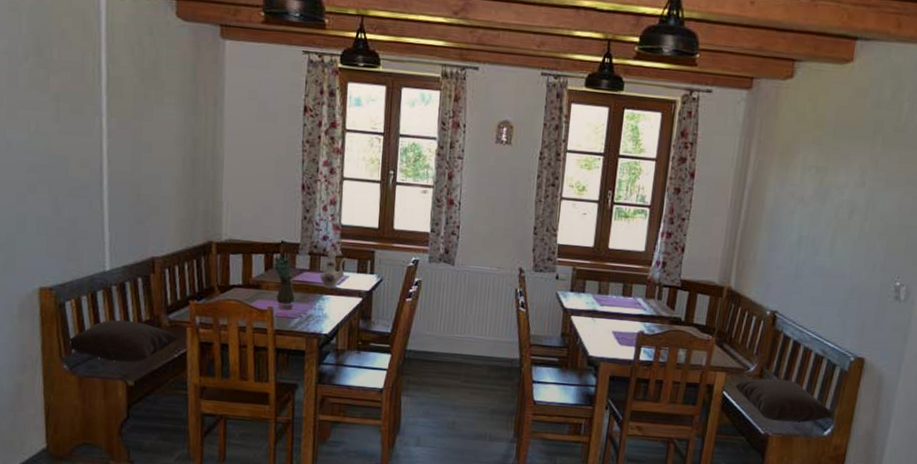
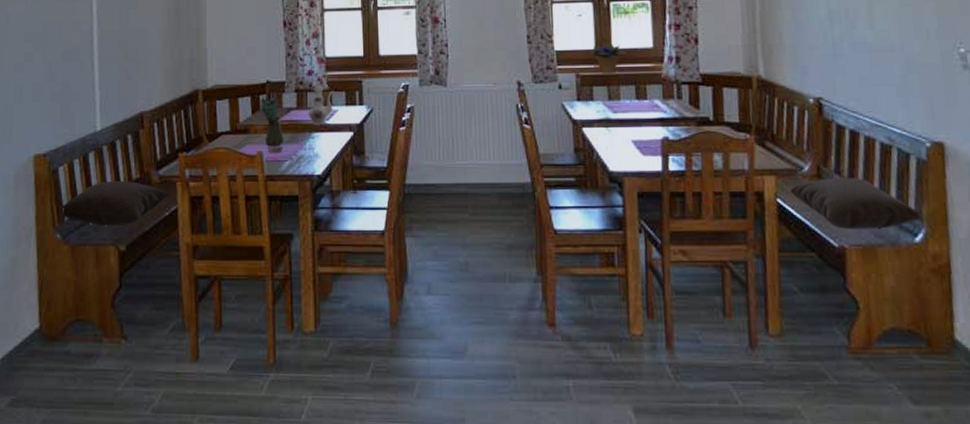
potted flower: none [588,243,620,271] -> present [589,44,626,74]

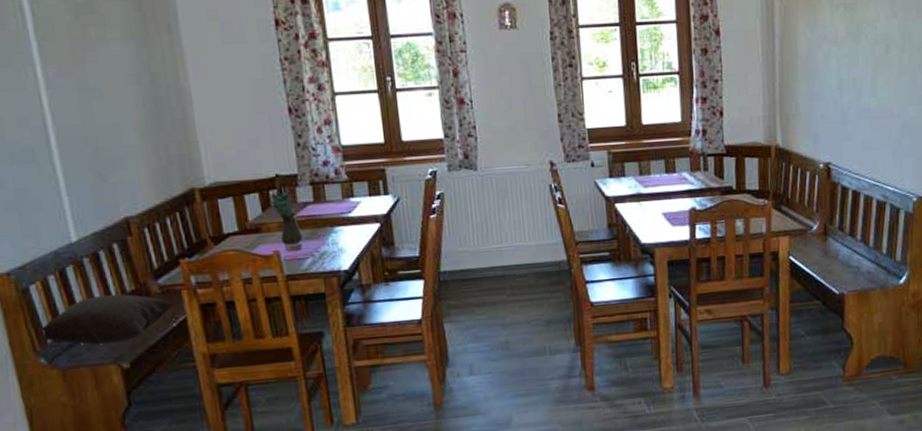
ewer: present [308,80,334,125] -> none [327,171,356,219]
potted flower: present [589,44,626,74] -> none [620,119,656,150]
cushion: present [790,178,921,230] -> none [801,232,905,279]

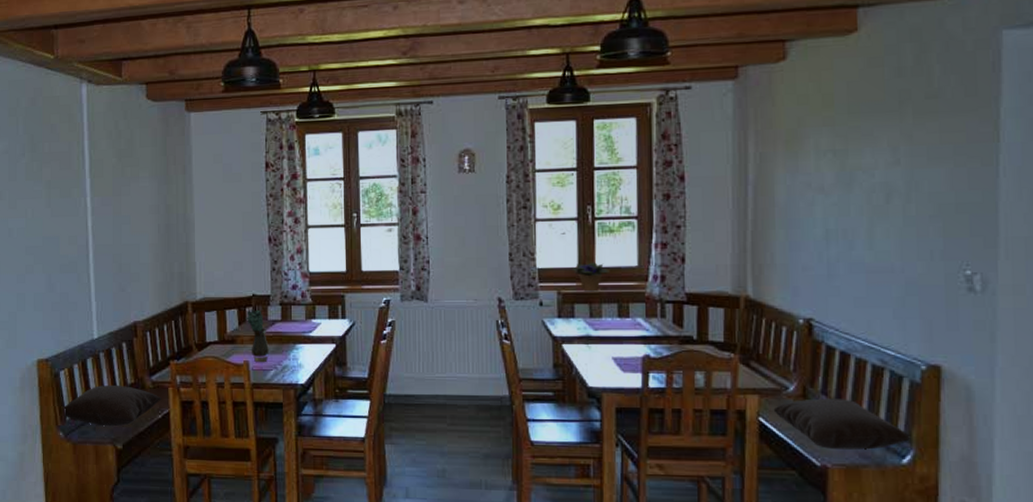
potted flower: none [620,119,656,150] -> present [571,262,610,292]
cushion: none [801,232,905,279] -> present [773,398,910,450]

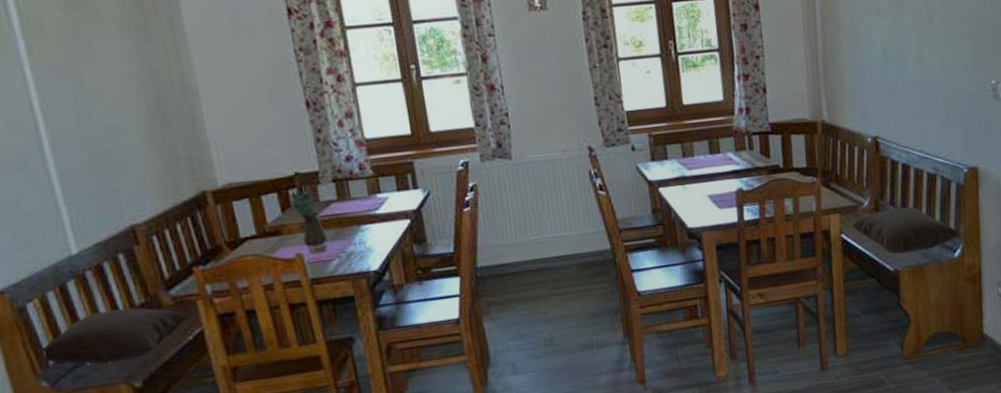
potted flower: present [571,262,610,292] -> none [660,99,698,131]

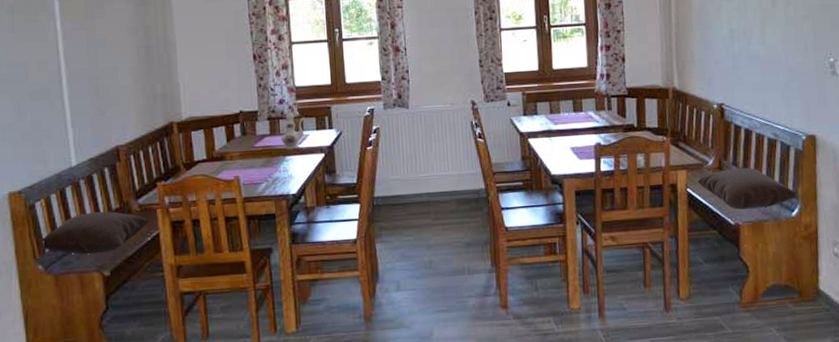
vase: present [289,189,329,254] -> none [234,124,260,178]
ewer: none [351,166,383,217] -> present [281,108,305,149]

